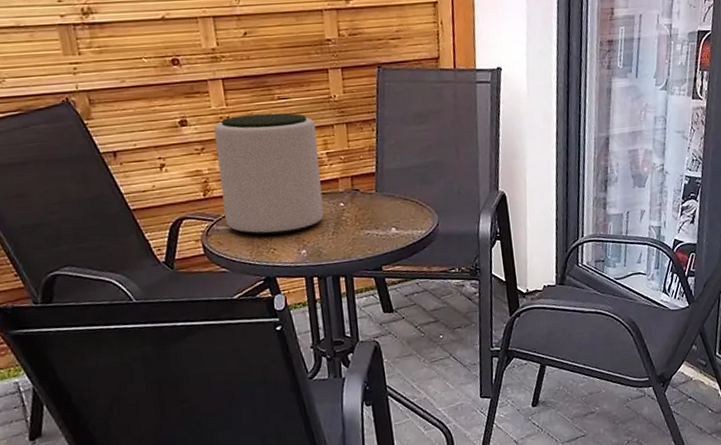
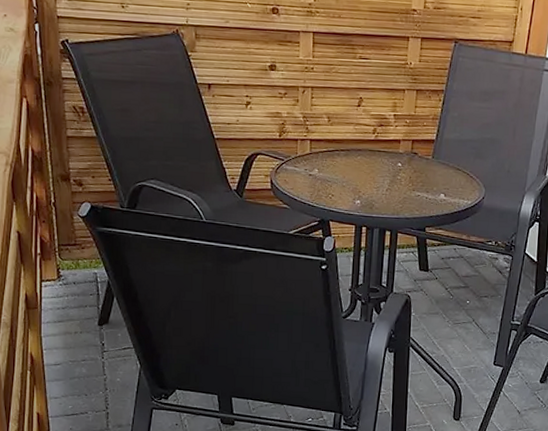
plant pot: present [214,113,324,235] -> none [295,68,389,183]

